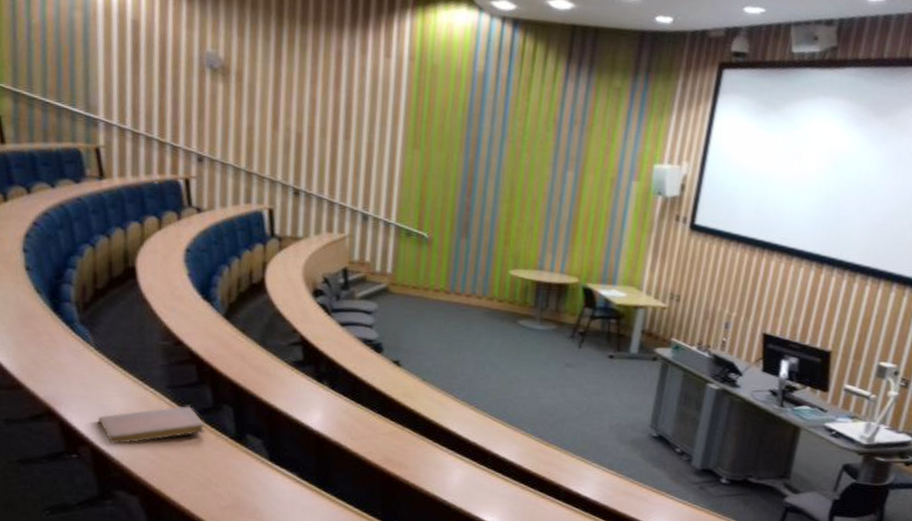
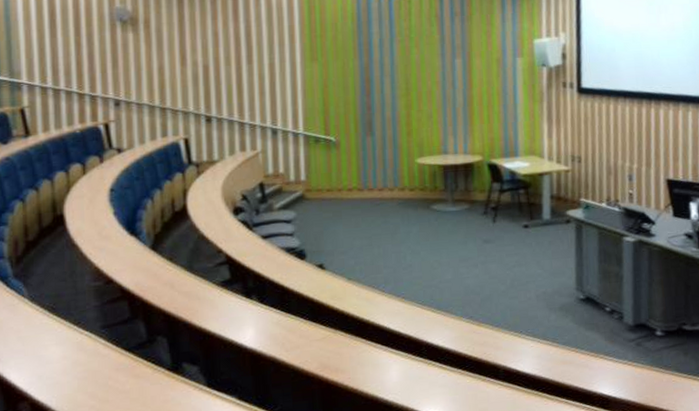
notebook: present [97,406,205,444] -> none [35,343,142,396]

